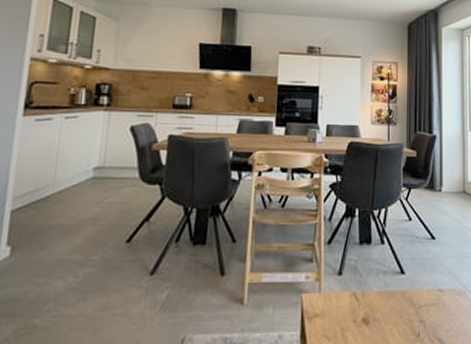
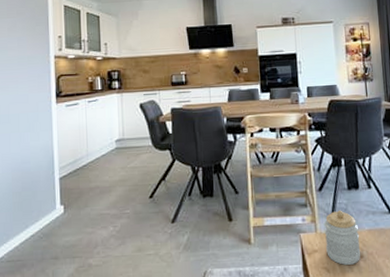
jar: none [329,267,368,333] -> present [324,210,361,265]

